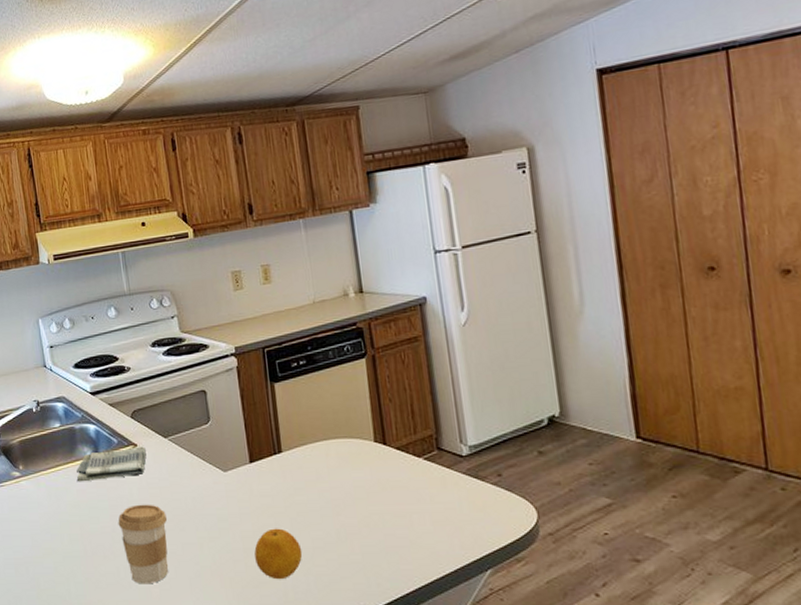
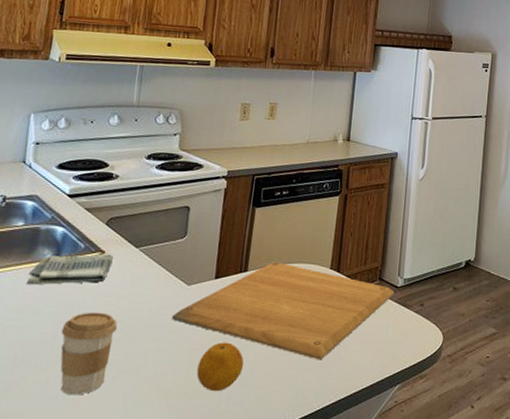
chopping board: none [217,439,461,544] -> present [172,262,395,360]

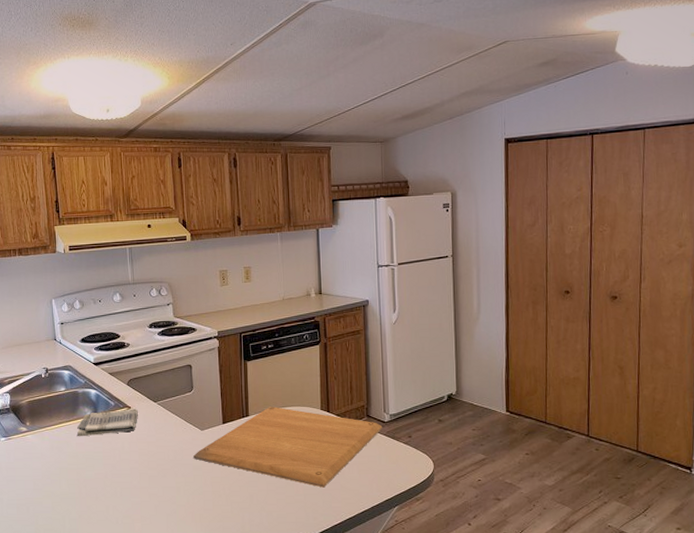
coffee cup: present [60,312,117,395] -> none [110,455,151,520]
fruit: present [197,342,244,392] -> none [221,475,259,515]

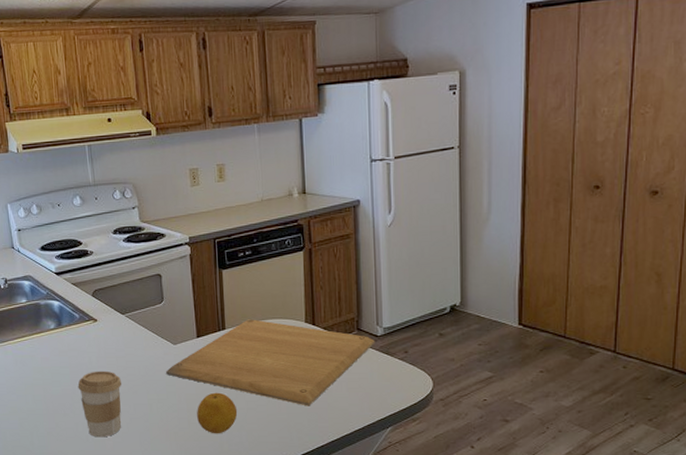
dish towel: present [77,408,138,437] -> none [41,321,105,351]
coffee cup: none [110,455,151,520] -> present [77,370,122,438]
fruit: none [221,475,259,515] -> present [197,392,238,434]

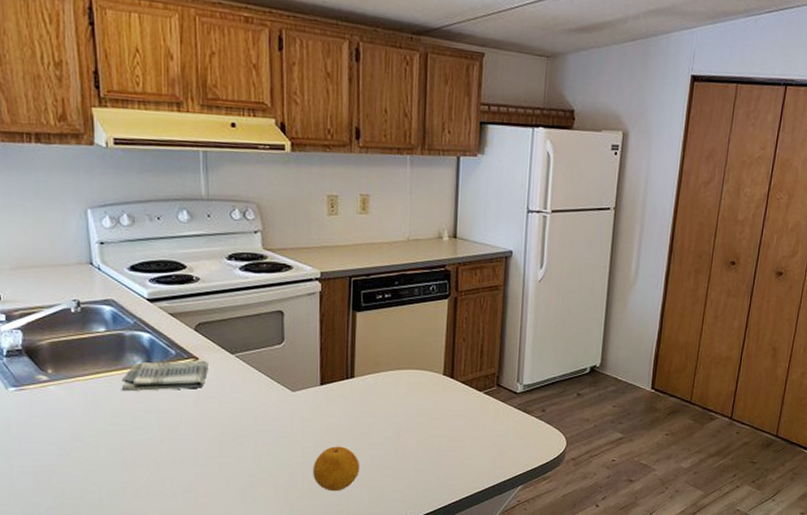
dish towel: none [41,321,105,351] -> present [122,360,208,392]
coffee cup: present [77,370,122,438] -> none [167,417,224,494]
chopping board: present [166,319,375,406] -> none [280,368,514,463]

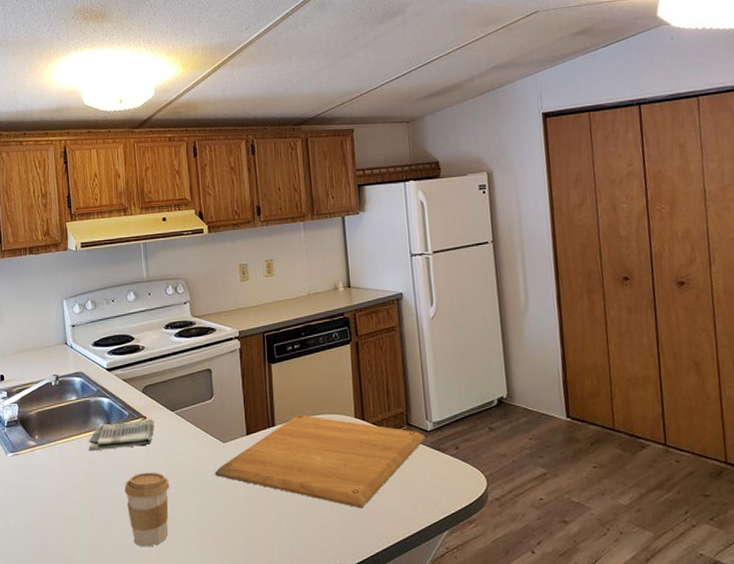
coffee cup: none [167,417,224,494] -> present [124,472,169,547]
chopping board: none [280,368,514,463] -> present [215,415,426,509]
fruit: present [313,446,360,492] -> none [246,494,289,542]

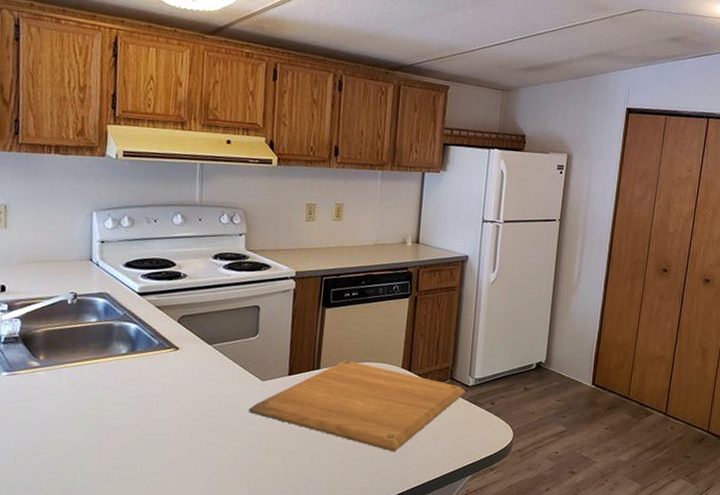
dish towel: present [89,419,154,452] -> none [106,350,187,378]
coffee cup: present [124,472,169,547] -> none [143,404,196,479]

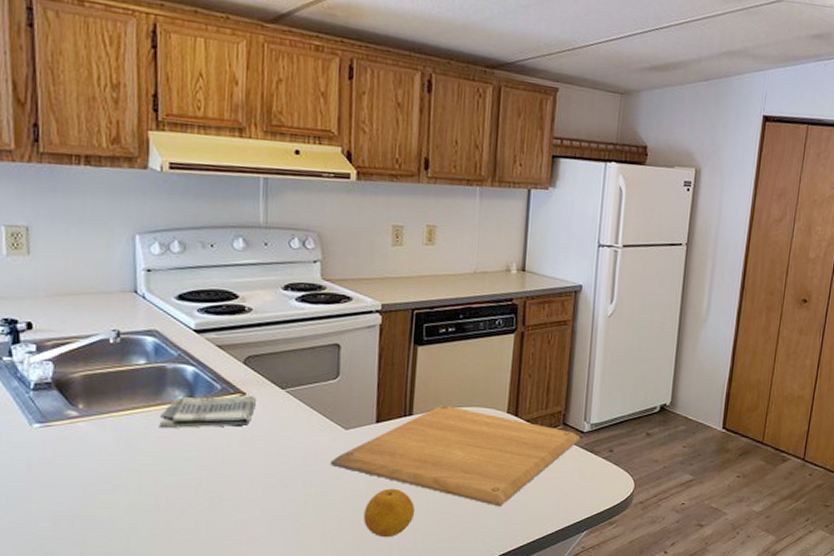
dish towel: none [106,350,187,378] -> present [160,395,256,429]
fruit: none [275,433,321,478] -> present [364,488,416,538]

